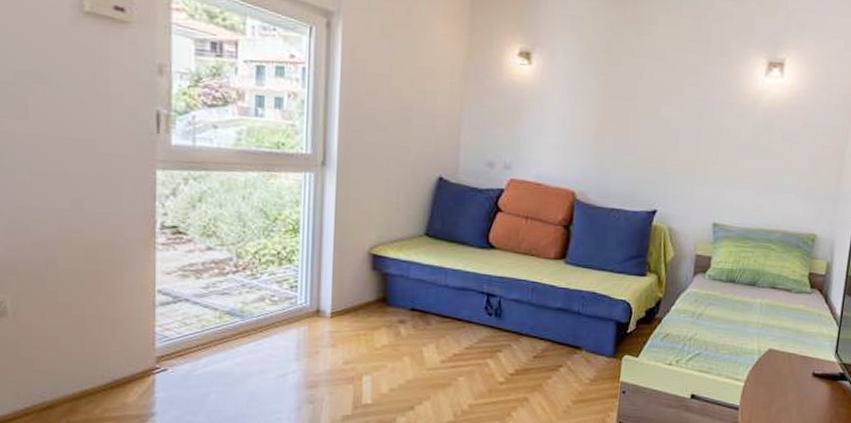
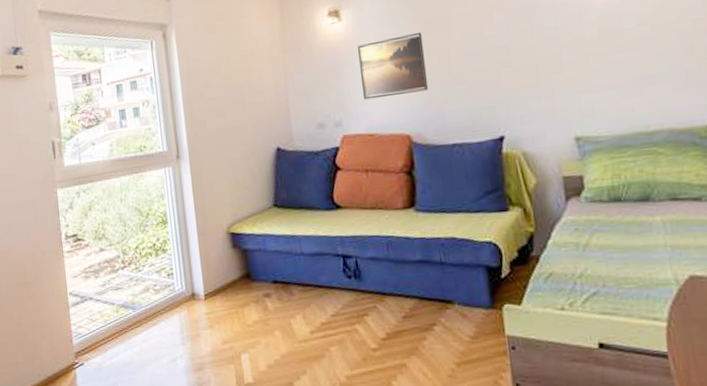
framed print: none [537,93,606,154] -> present [358,32,429,100]

